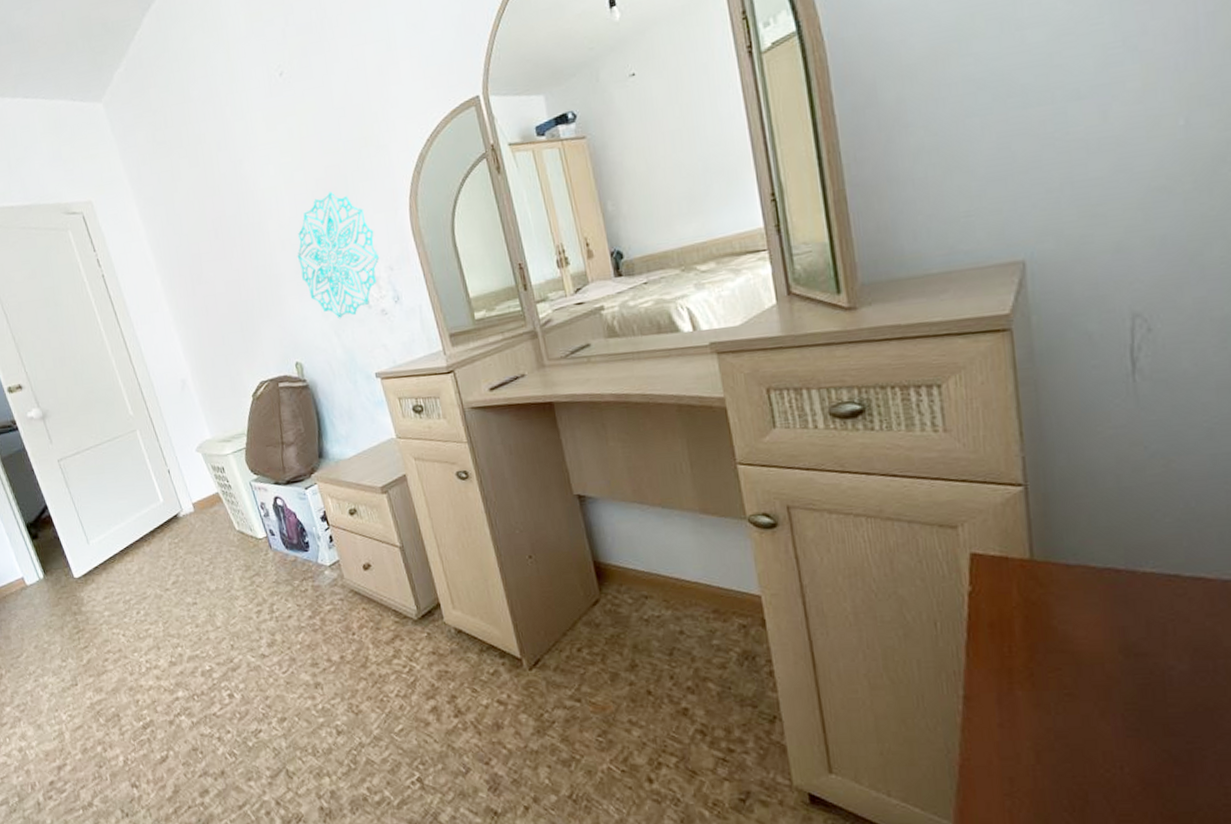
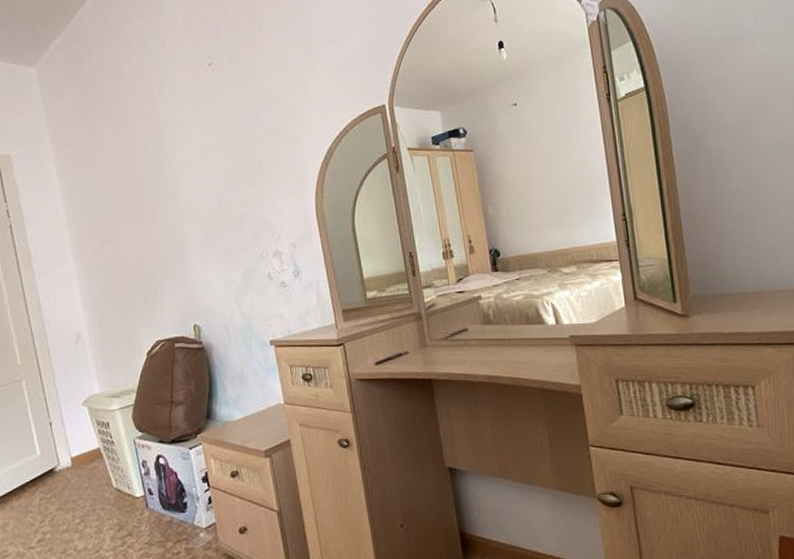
wall decoration: present [297,191,380,319] -> none [207,172,285,288]

